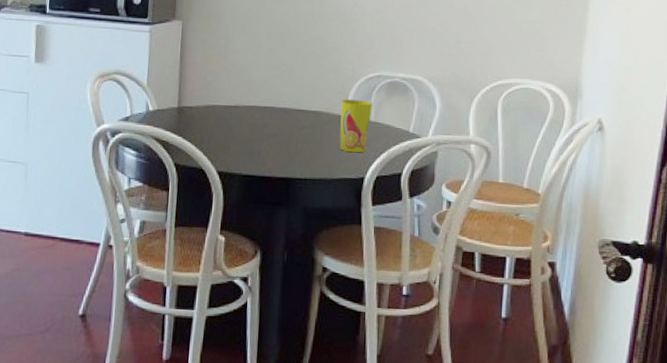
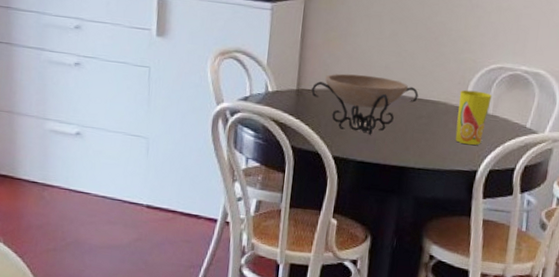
decorative bowl: none [193,89,300,149] -> present [311,73,419,136]

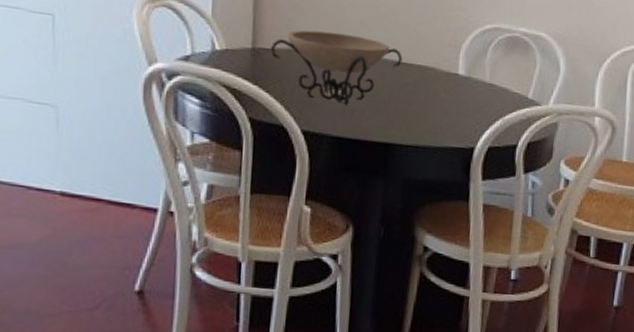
cup: present [455,89,492,145] -> none [447,53,488,119]

